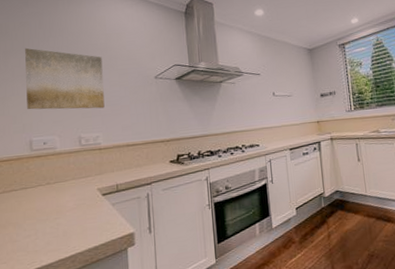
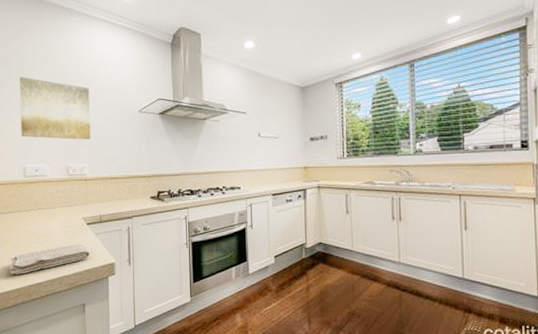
washcloth: none [13,216,107,259] -> present [9,243,91,275]

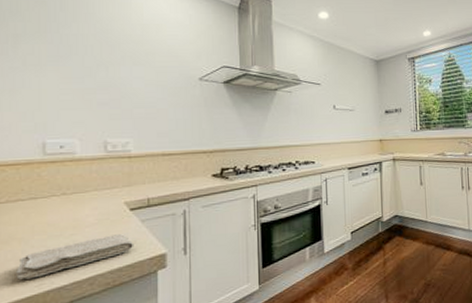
wall art: present [20,76,91,140] -> none [41,32,137,110]

